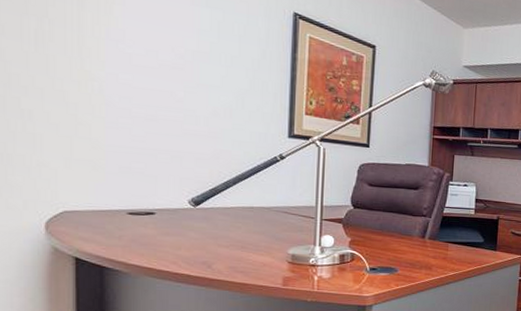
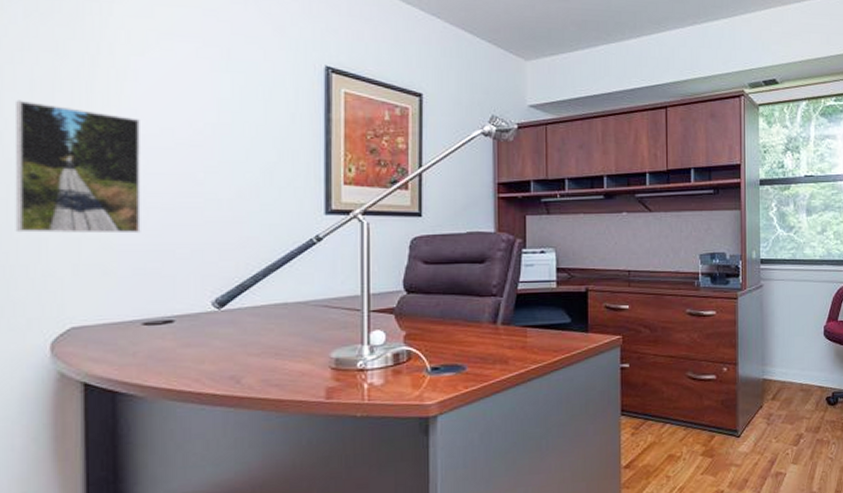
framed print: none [10,9,127,138] -> present [14,100,141,234]

